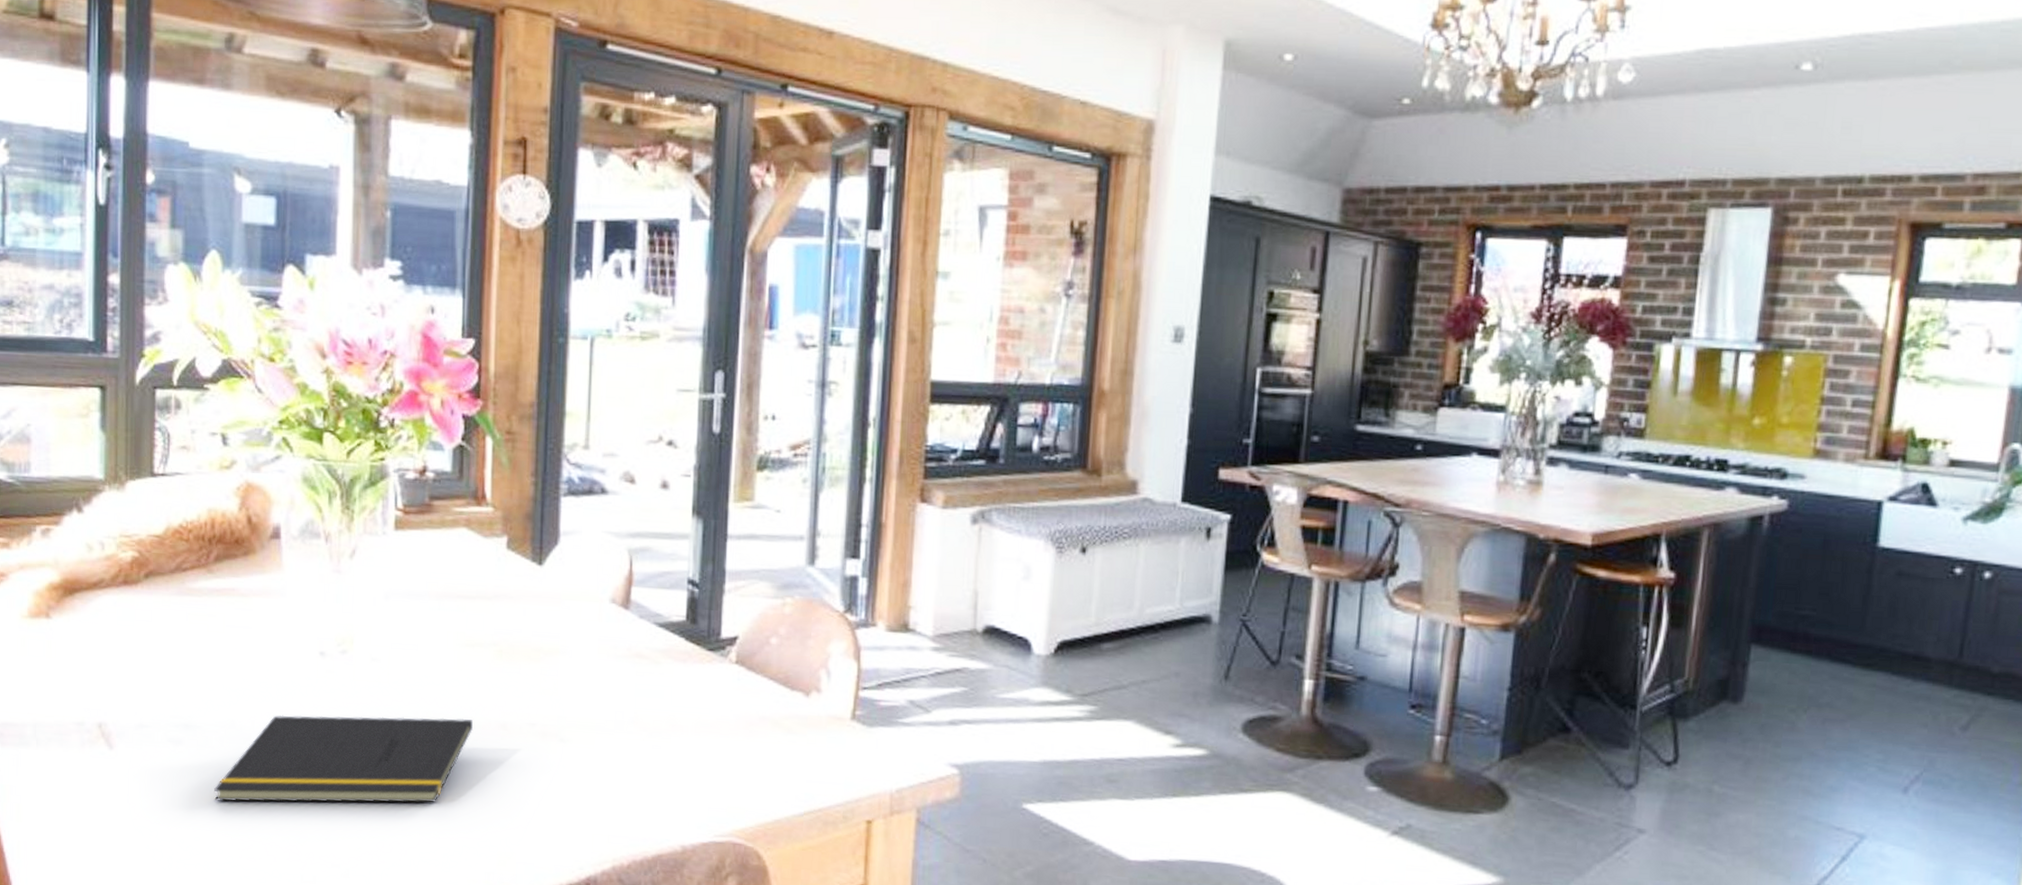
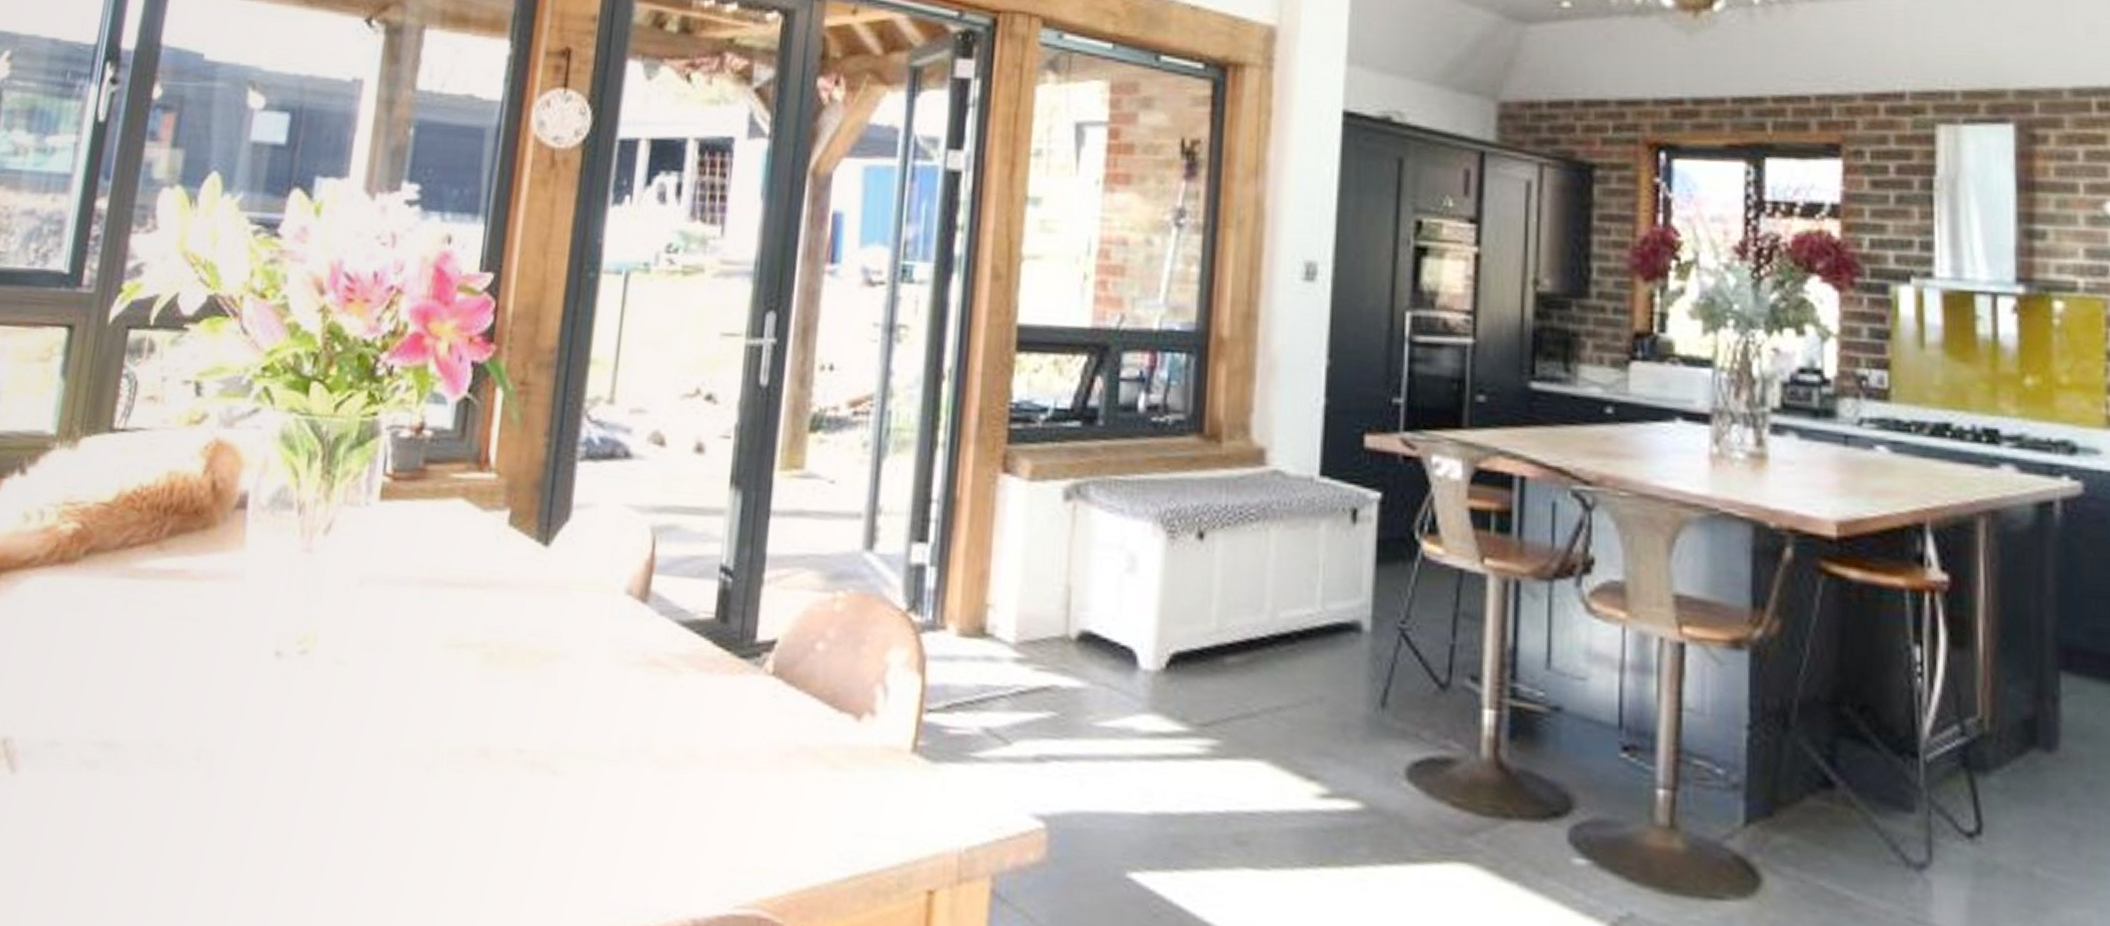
notepad: present [214,715,473,803] -> none [126,732,449,853]

